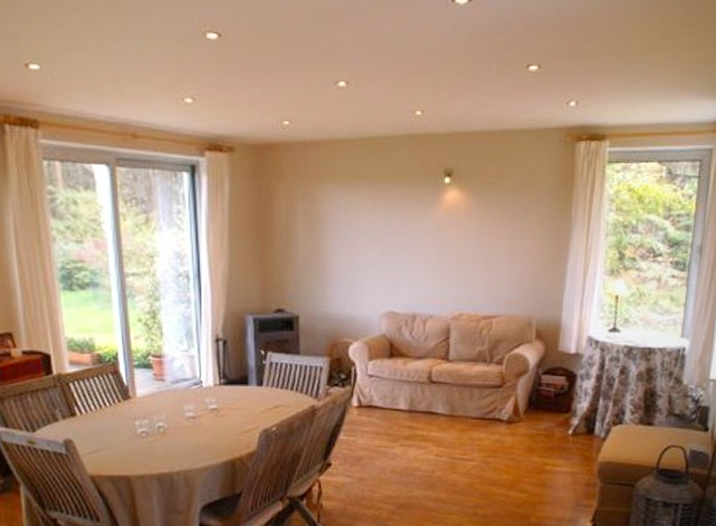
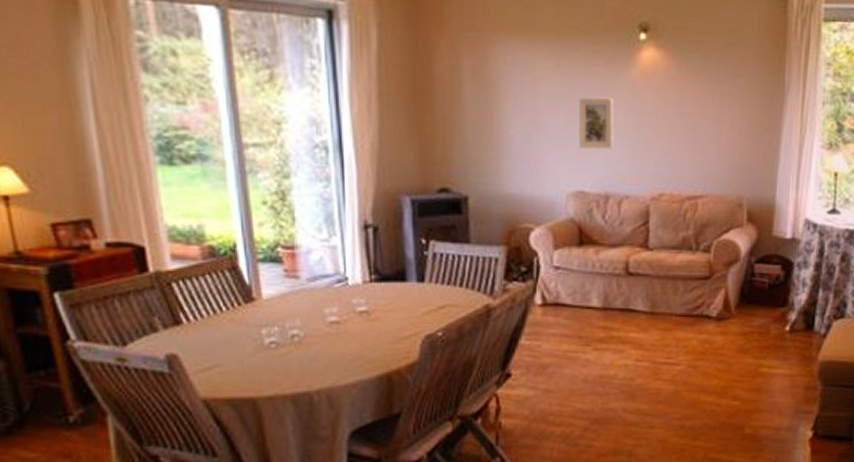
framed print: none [391,232,422,276] -> present [579,97,614,149]

